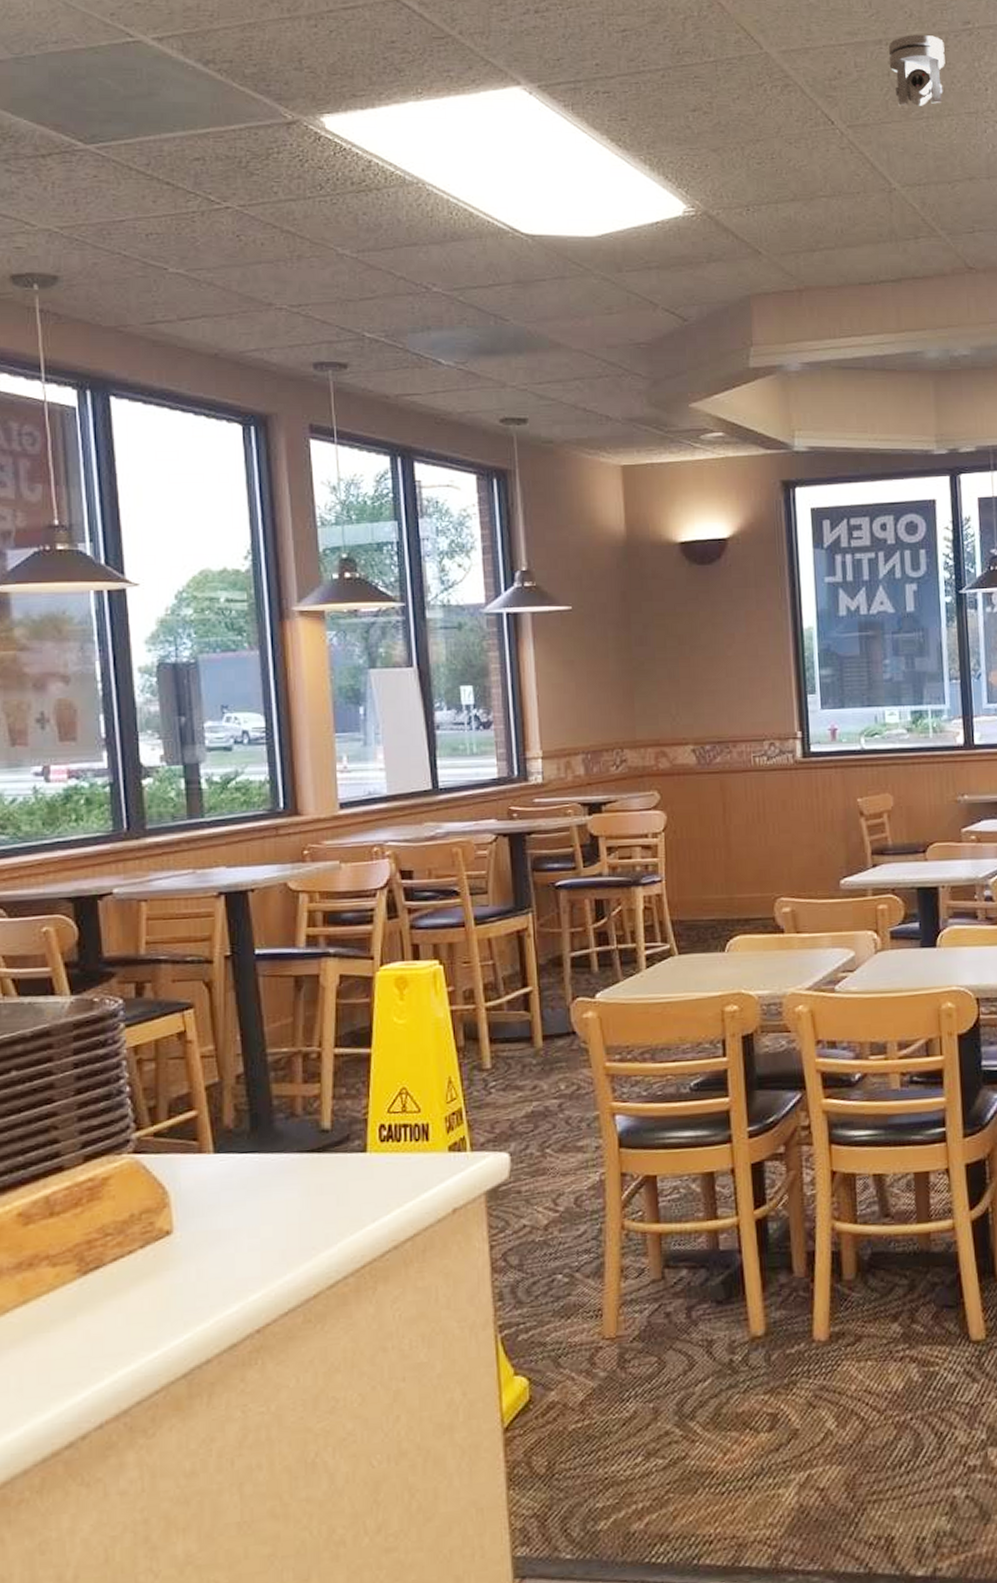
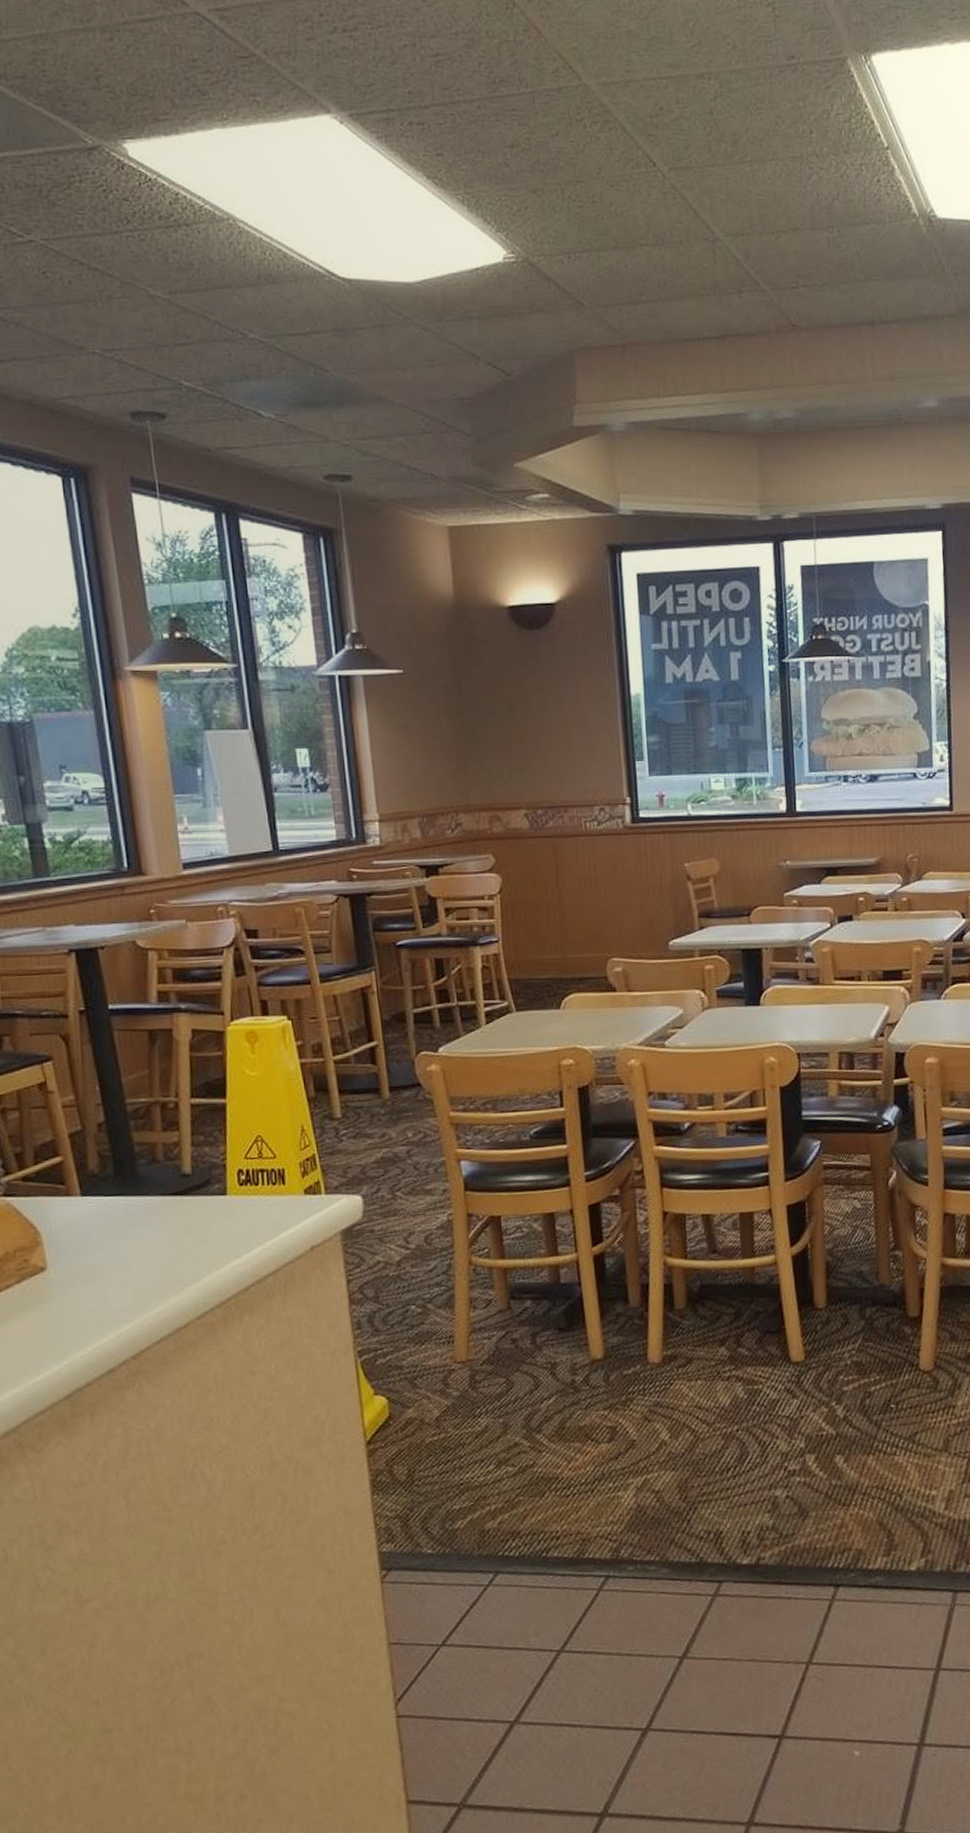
security camera: present [888,34,945,106] -> none [710,68,769,149]

